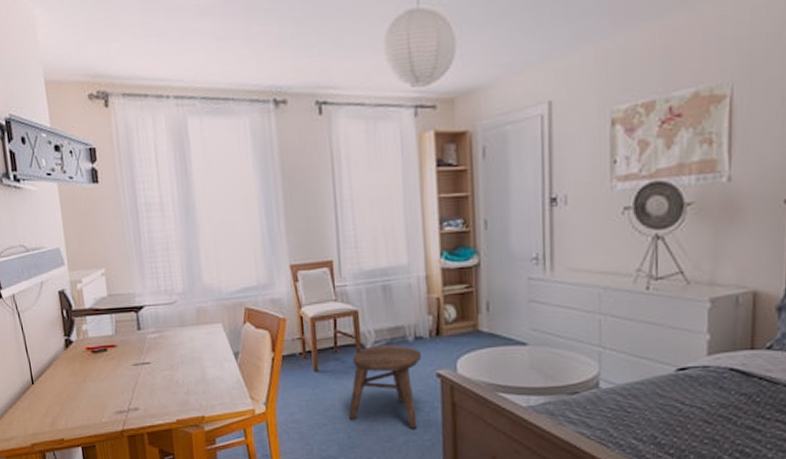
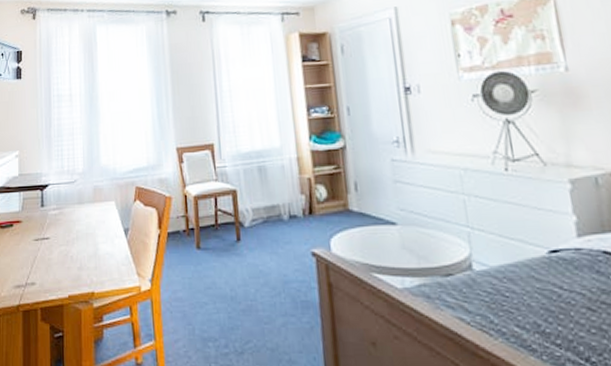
stool: present [348,345,421,429] -> none [228,223,296,310]

